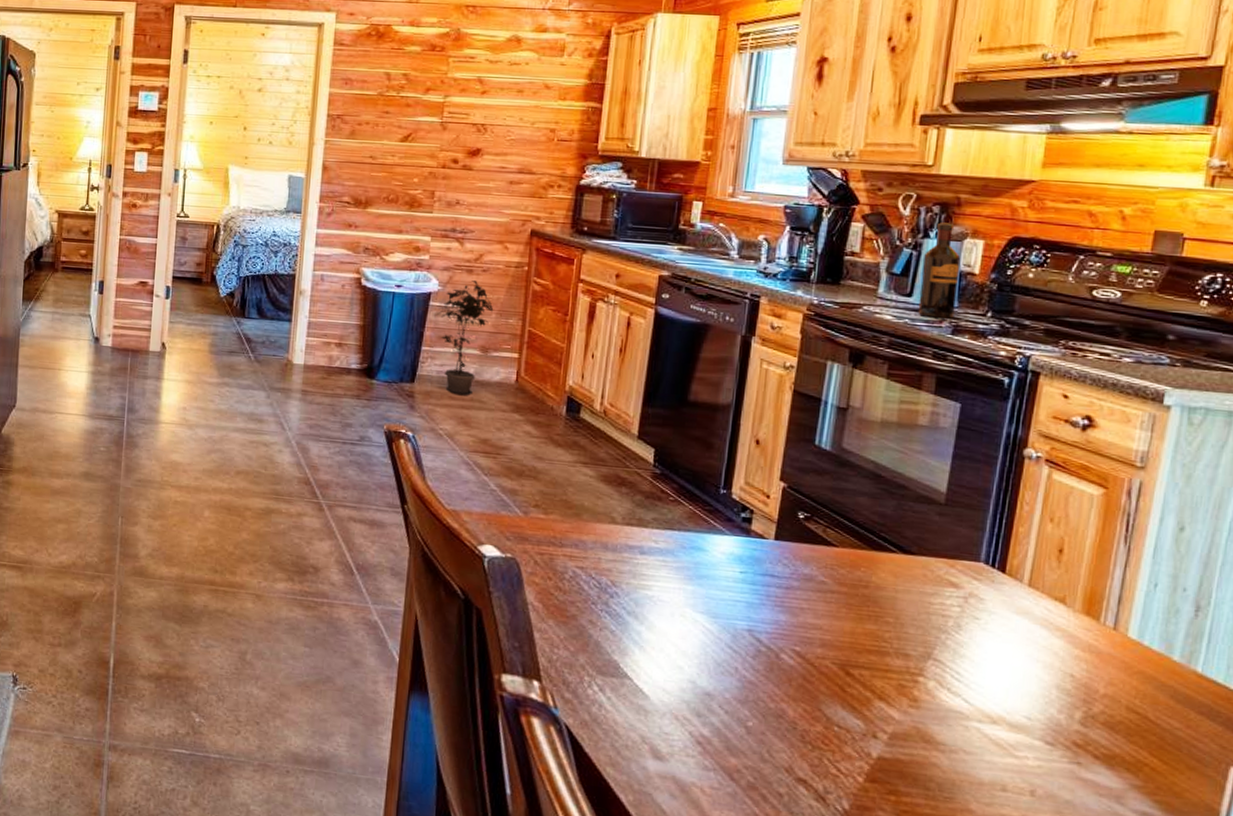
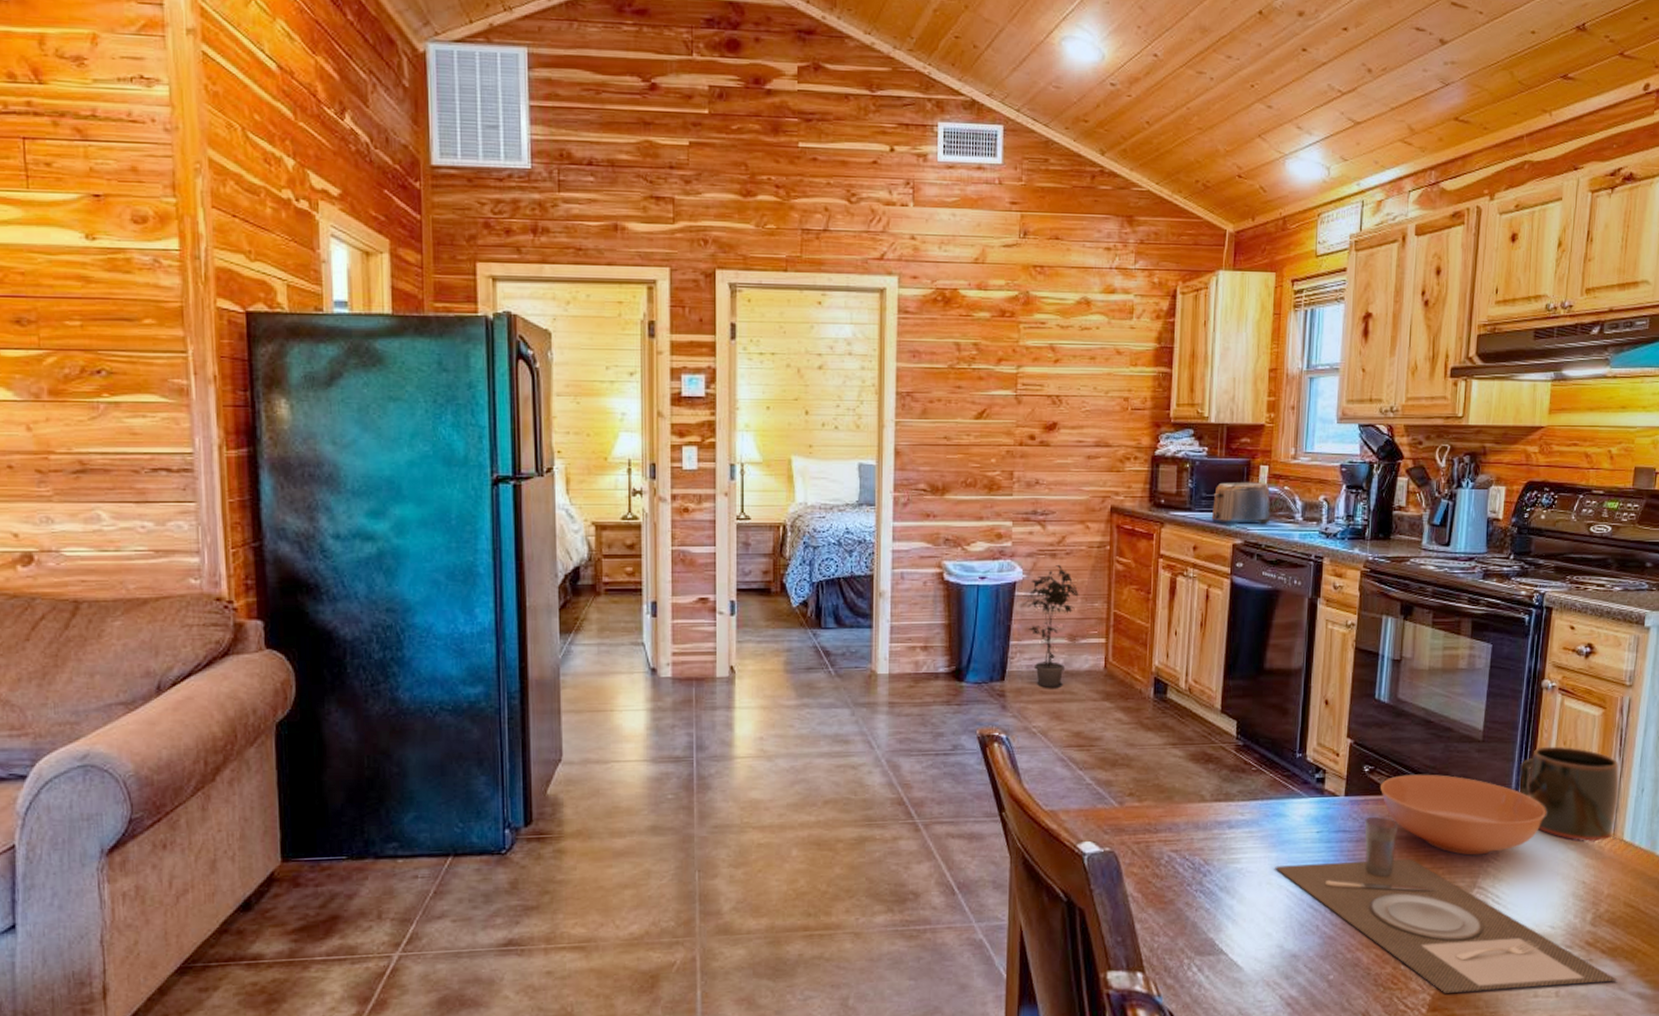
toaster: none [637,215,703,258] -> present [1211,482,1271,525]
place setting: none [689,565,1115,793] -> present [1274,816,1618,993]
bowl: none [816,527,1026,626] -> present [1379,774,1547,855]
wine bottle: present [918,222,961,319] -> none [1455,472,1488,564]
mug: none [989,520,1124,634] -> present [1518,746,1620,842]

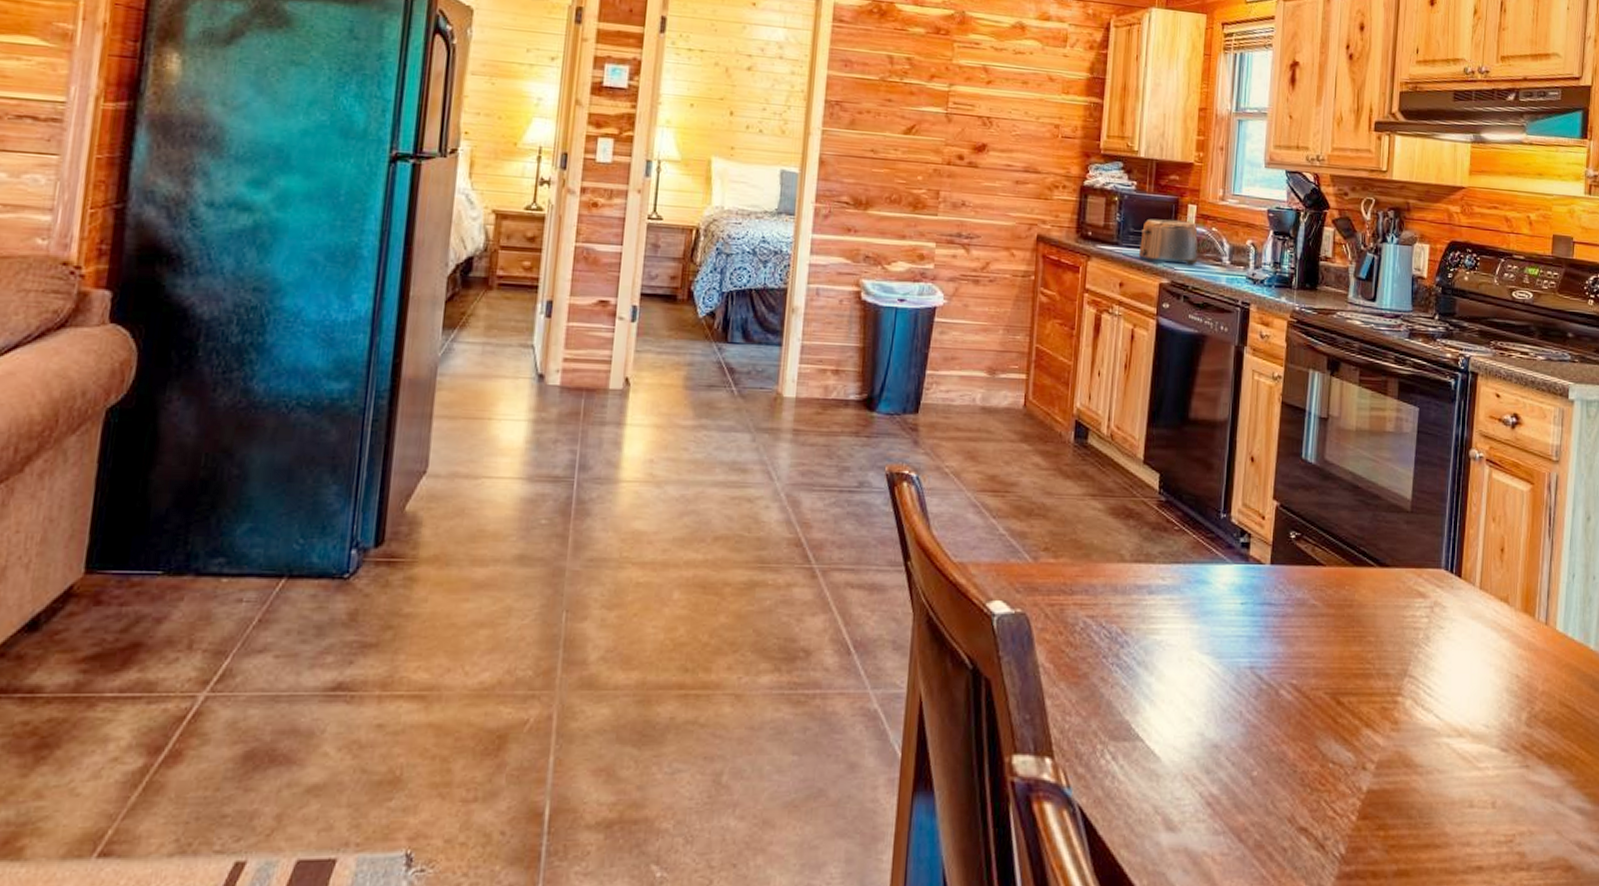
potted plant: present [1024,564,1079,689] -> none [943,291,1001,426]
place setting: present [1274,816,1618,993] -> none [1195,589,1556,798]
bowl: present [1379,774,1547,855] -> none [1306,544,1478,639]
mug: present [1518,746,1620,842] -> none [1448,522,1550,631]

